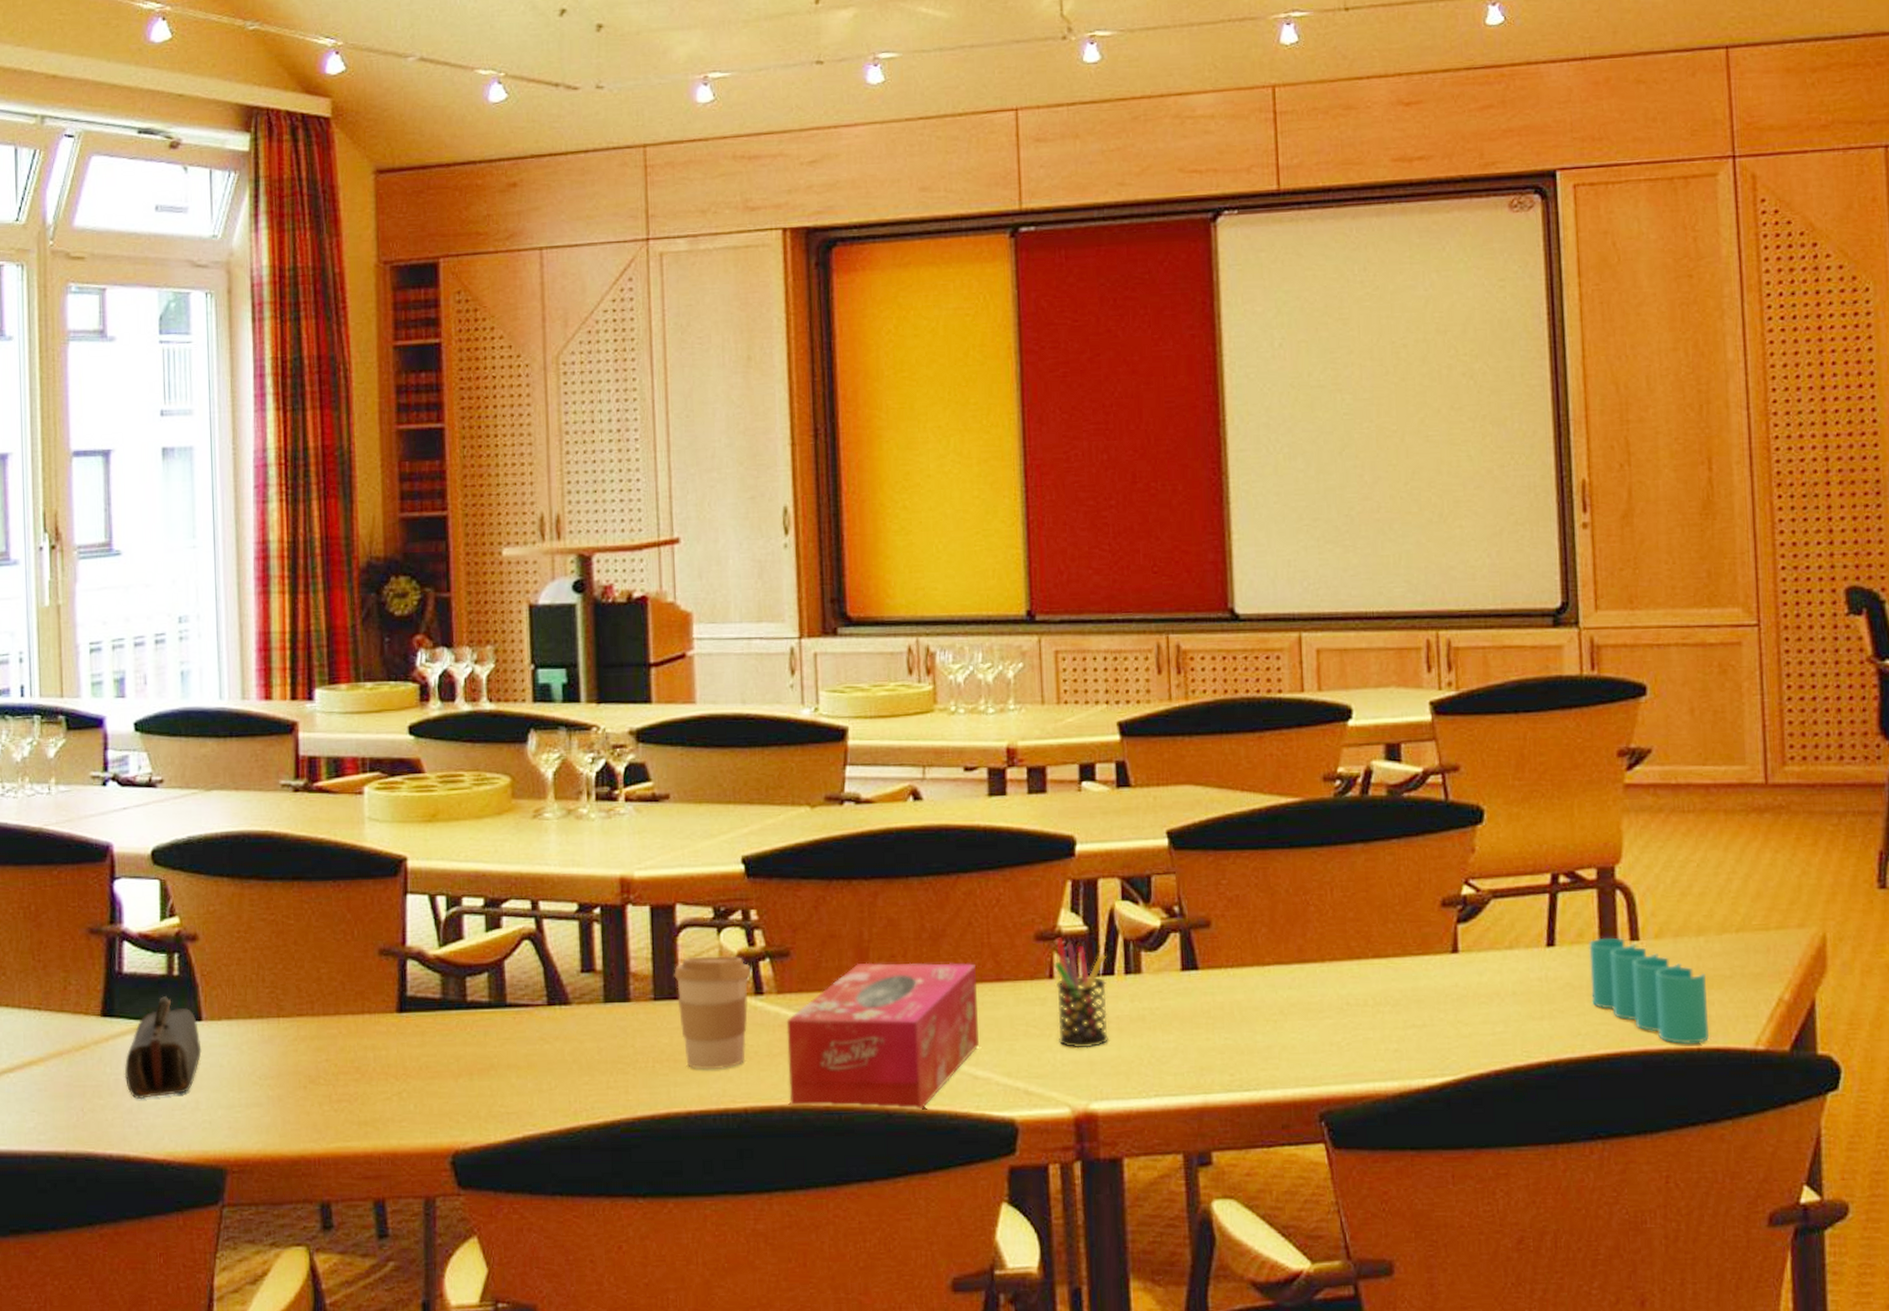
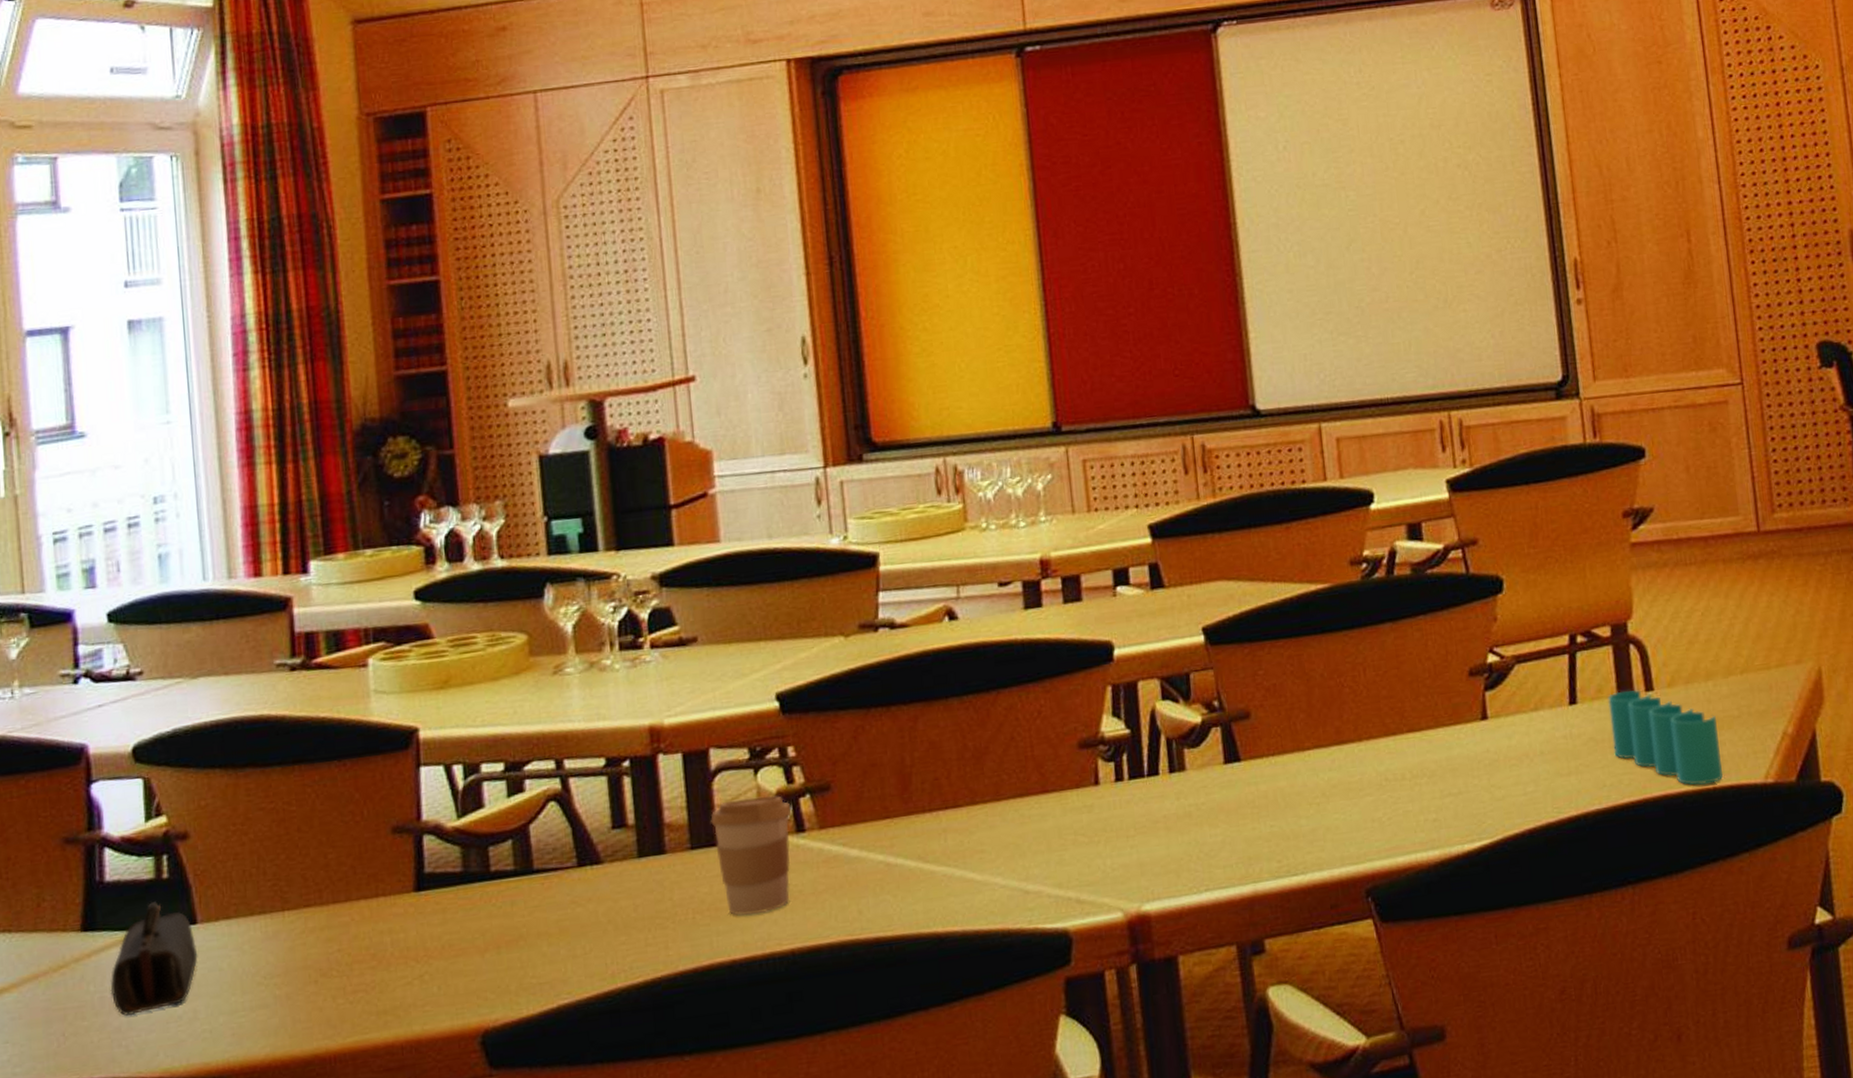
tissue box: present [786,962,979,1111] -> none [830,778,1028,944]
pen holder: present [1053,937,1108,1049] -> none [1098,743,1157,852]

